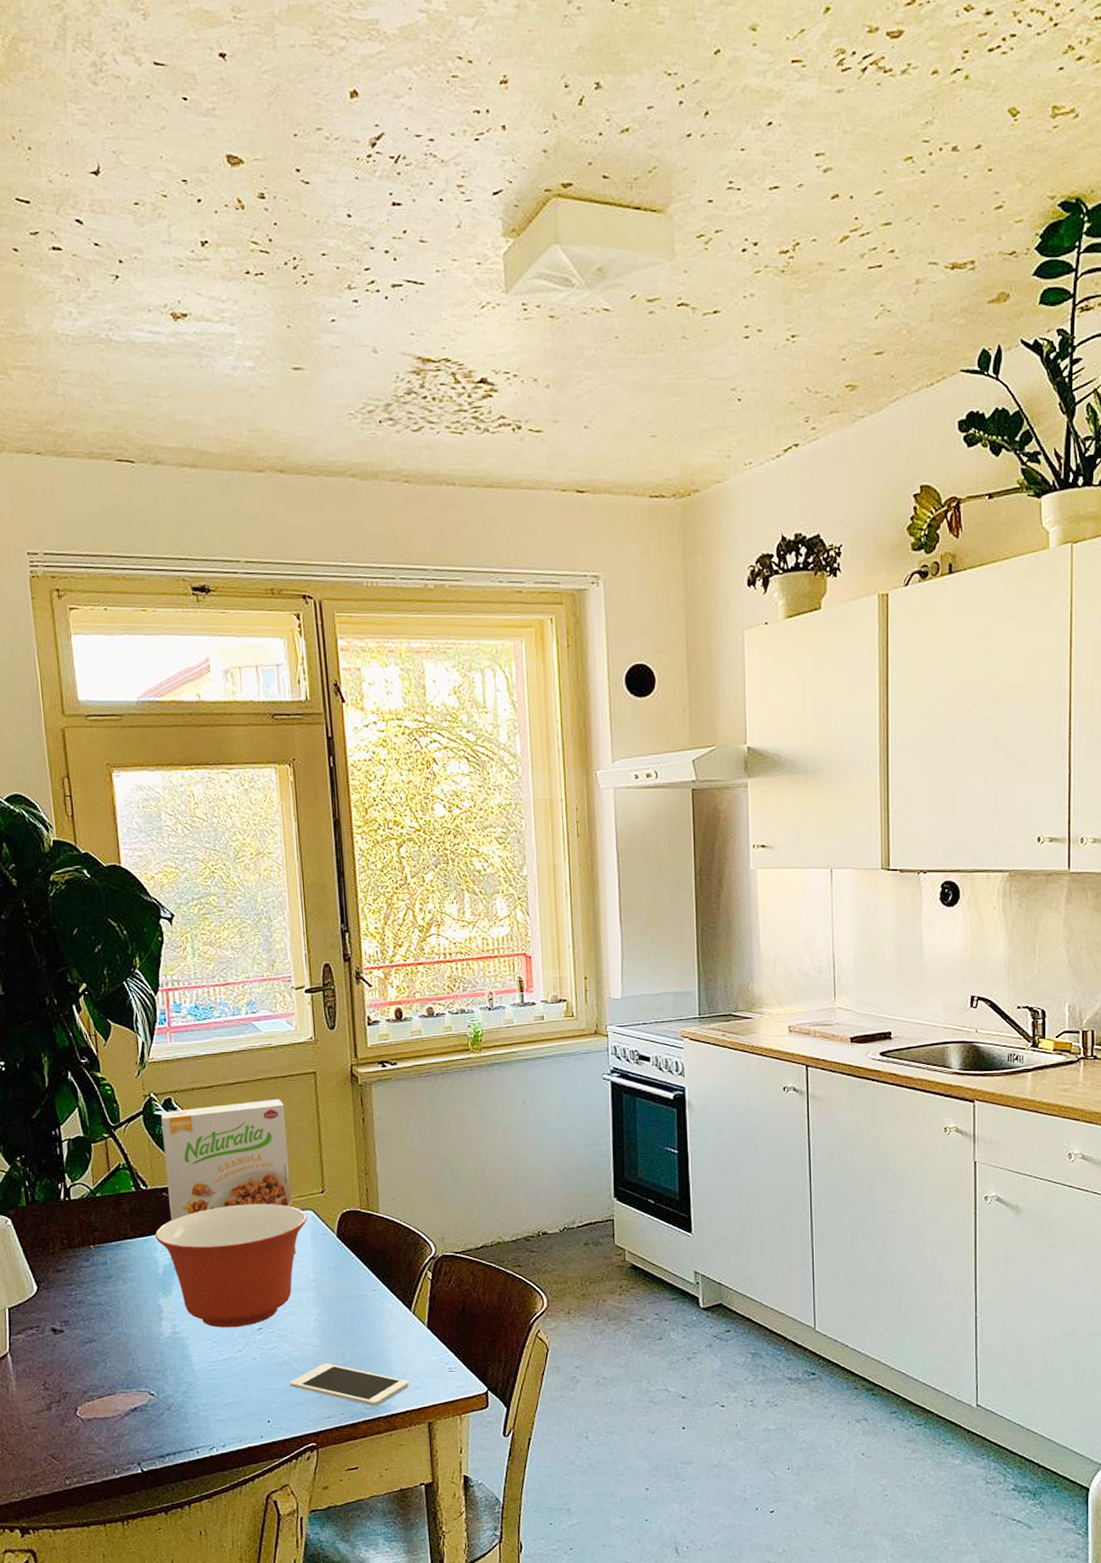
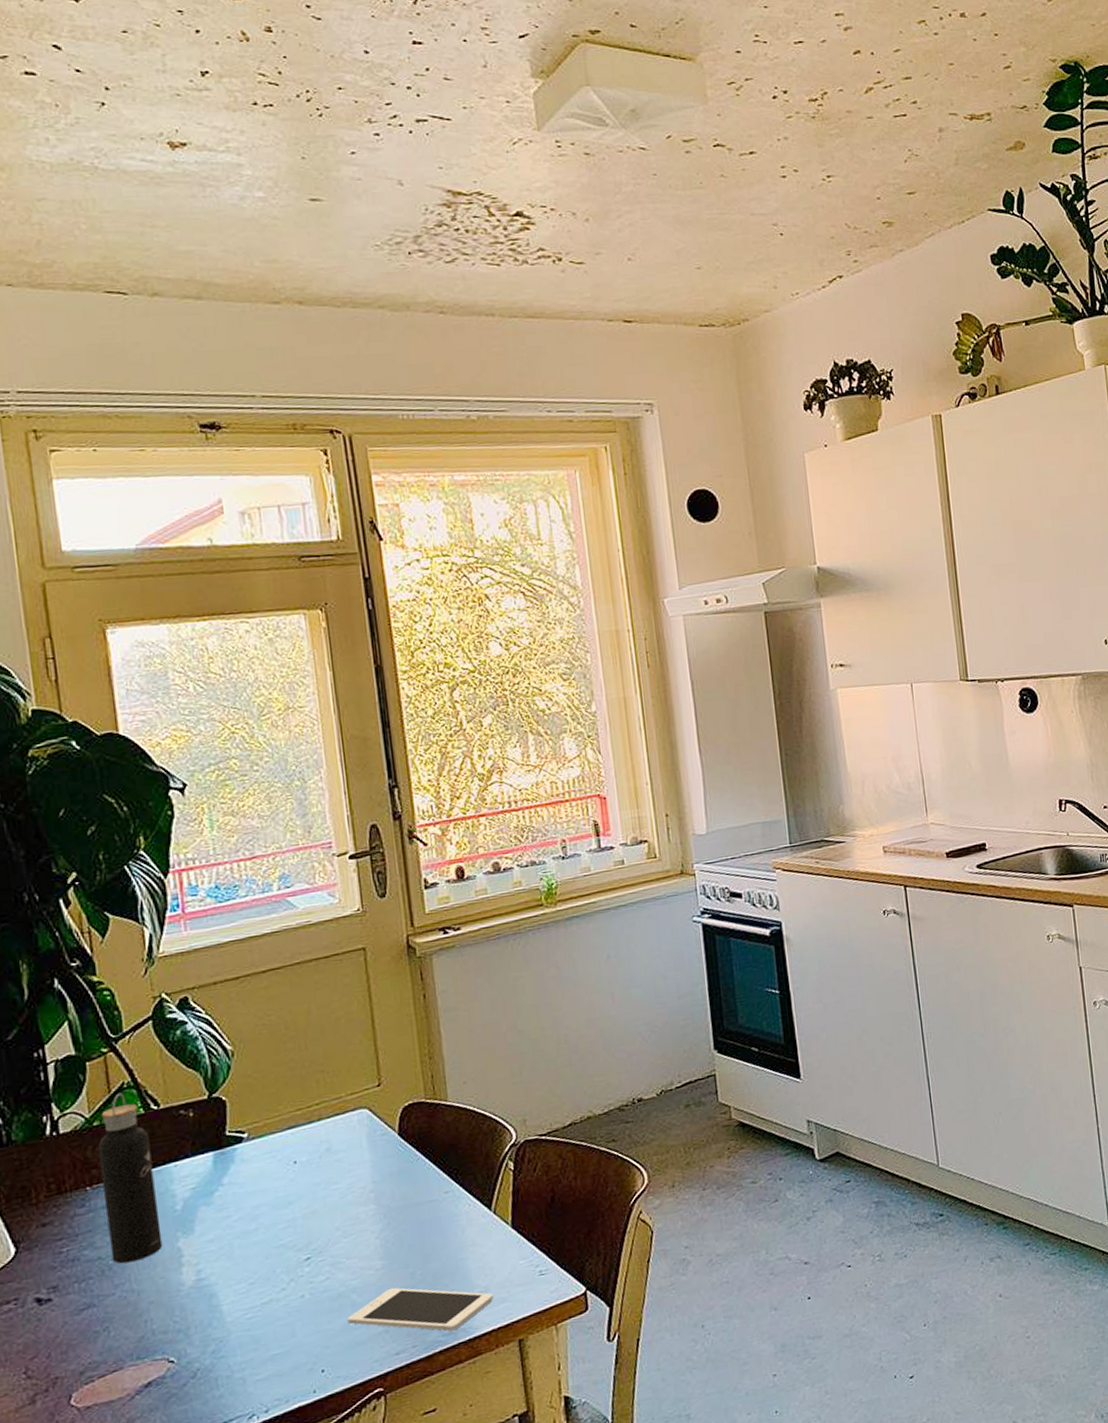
water bottle: none [99,1172,148,1311] -> present [97,1092,163,1264]
mixing bowl: present [155,1203,307,1328] -> none [170,1106,362,1266]
cereal box: present [161,1098,296,1254] -> none [175,983,349,1163]

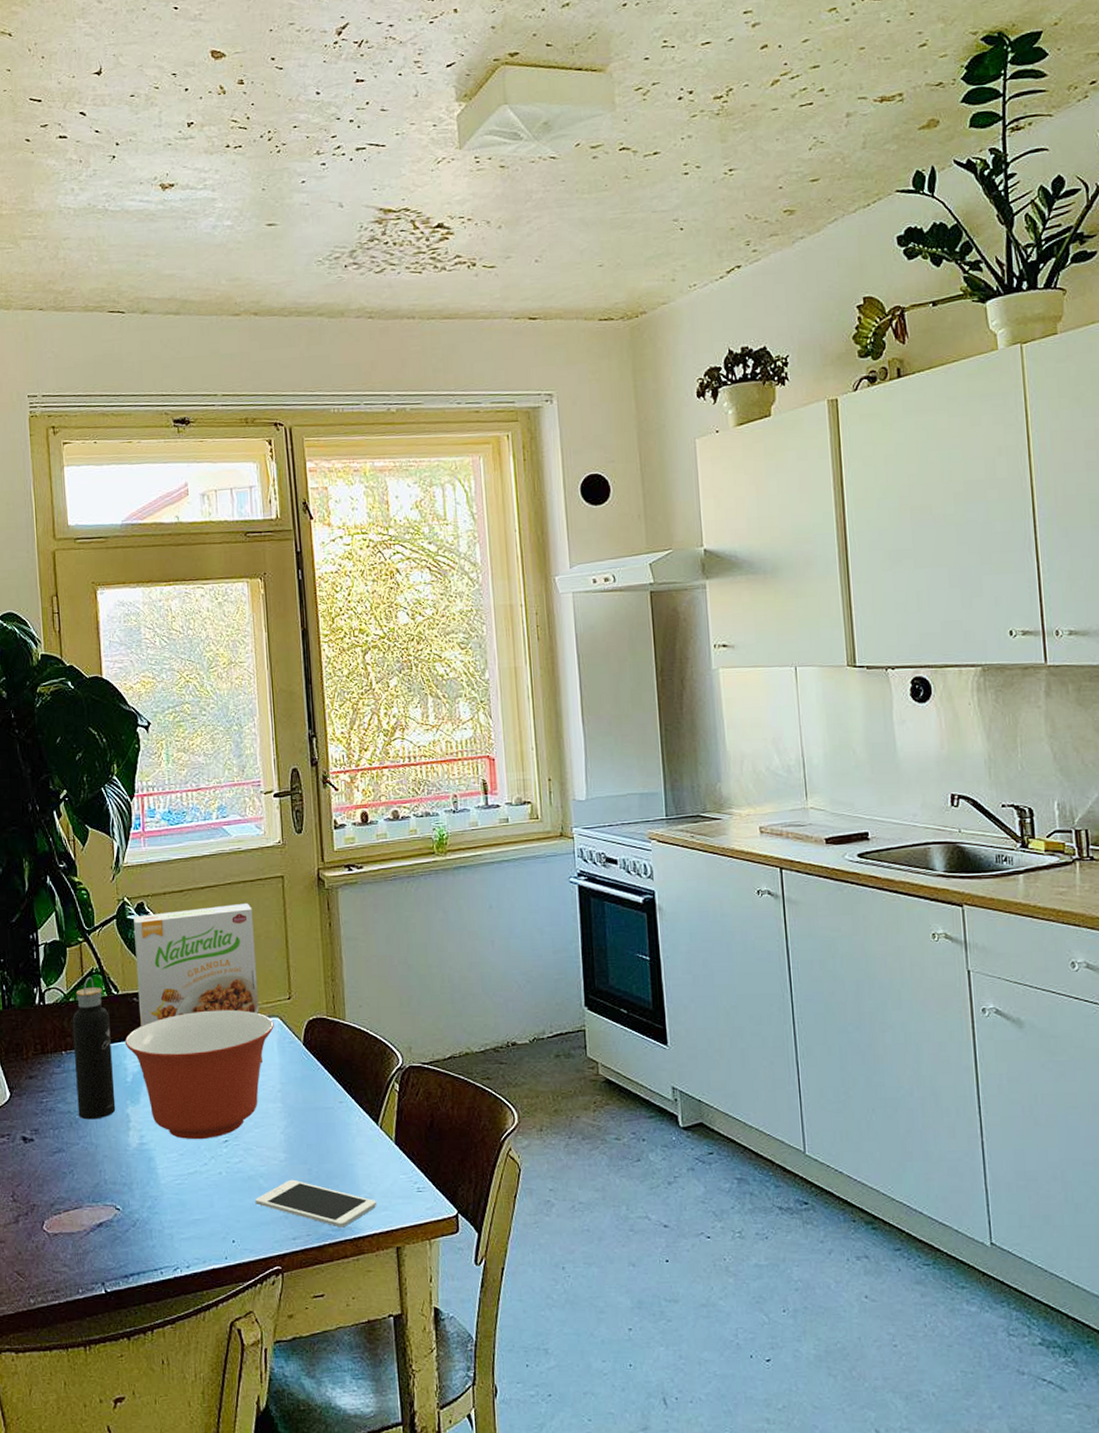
mixing bowl: none [170,1106,362,1266] -> present [124,1009,274,1140]
cereal box: none [175,983,349,1163] -> present [133,902,262,1062]

